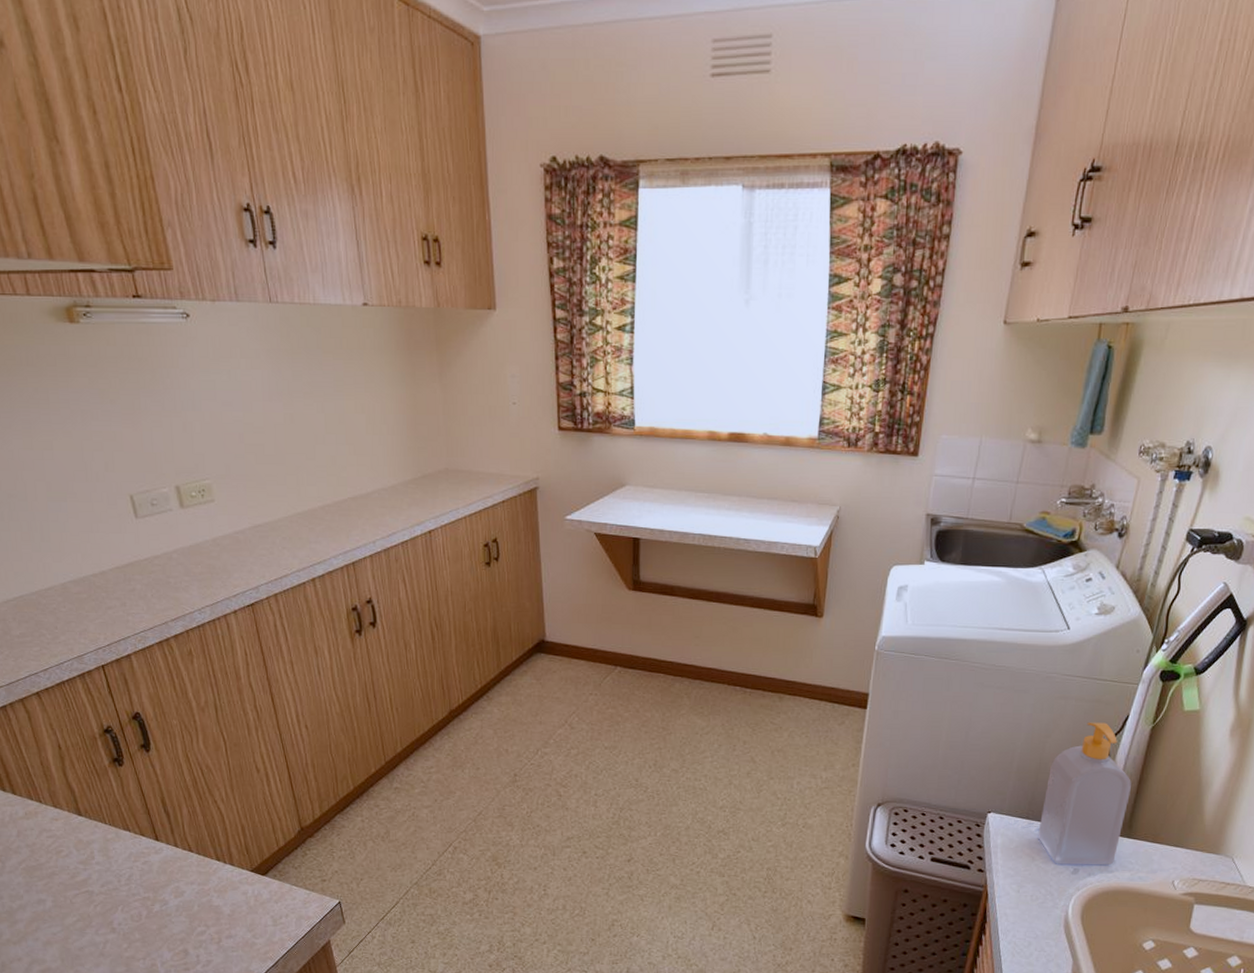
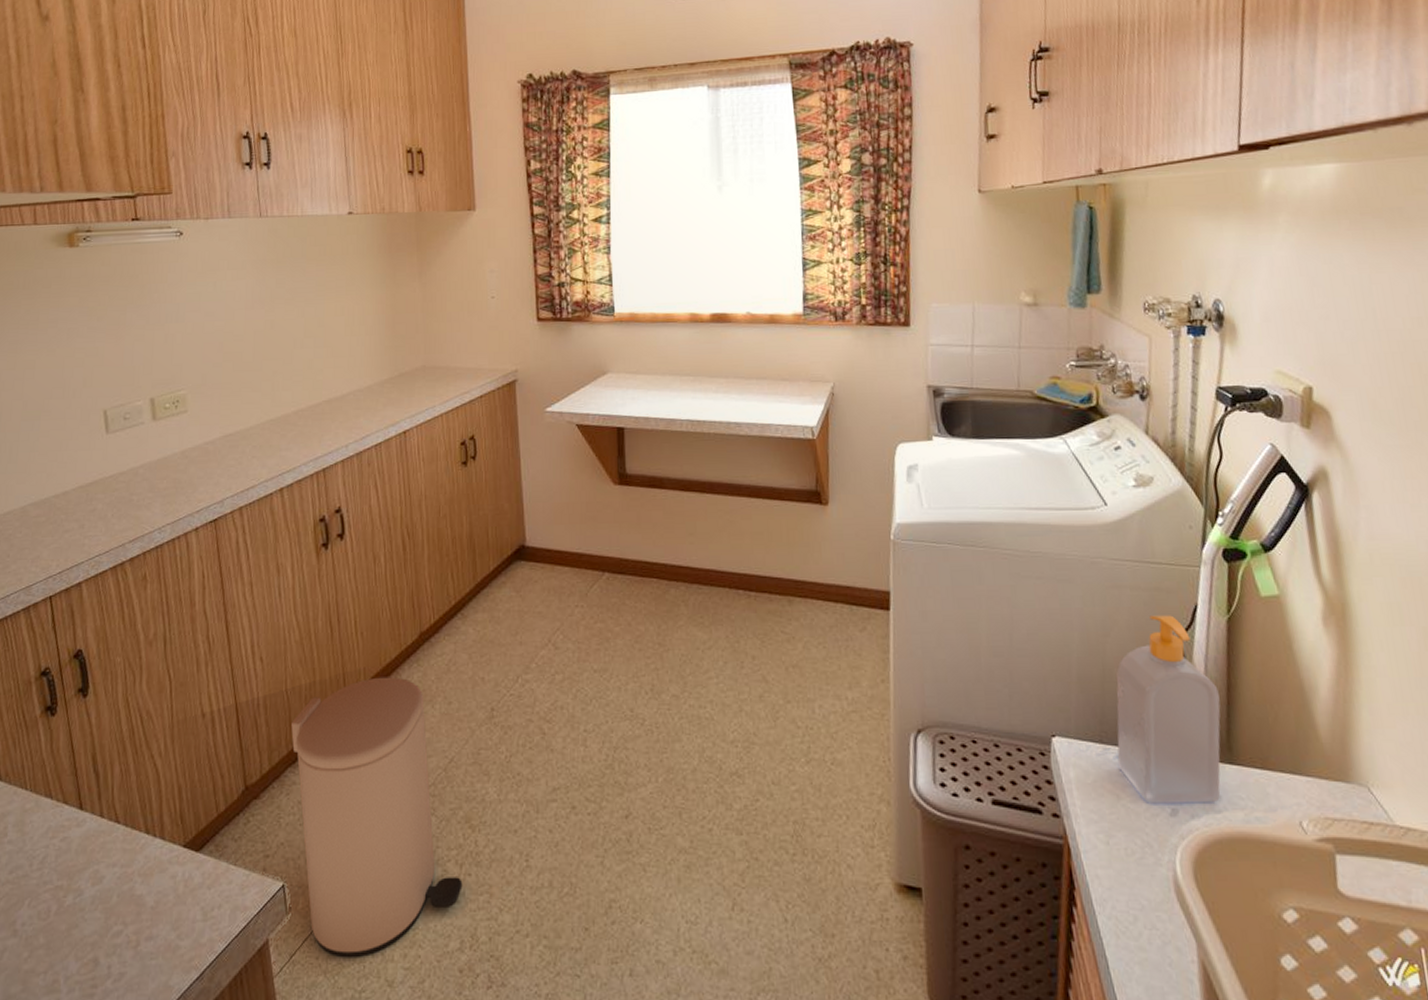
pedal bin: none [338,745,491,955] -> present [291,677,463,958]

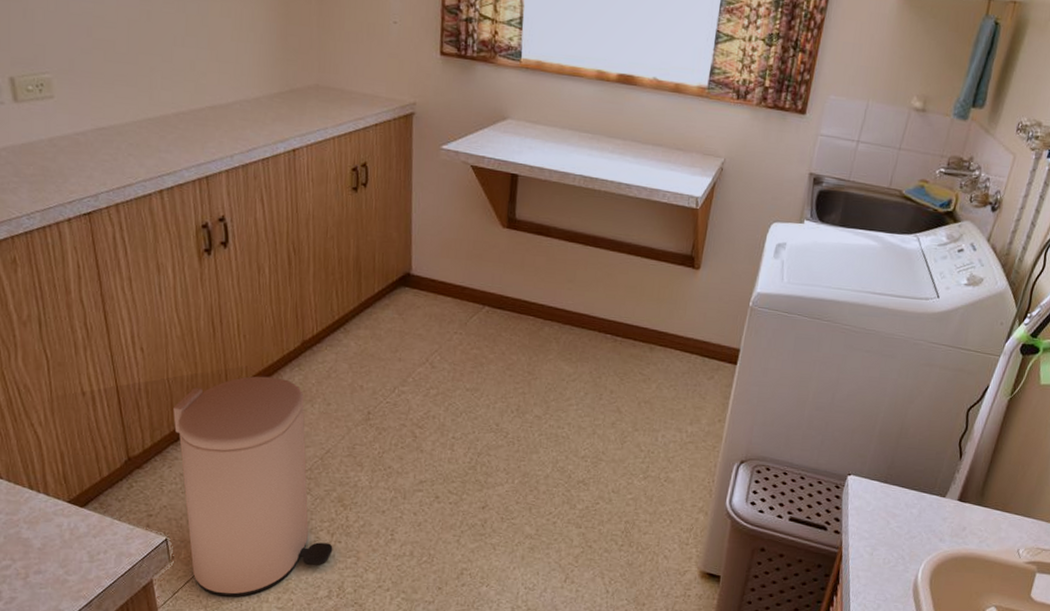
soap bottle: present [1116,615,1221,804] -> none [894,390,987,532]

